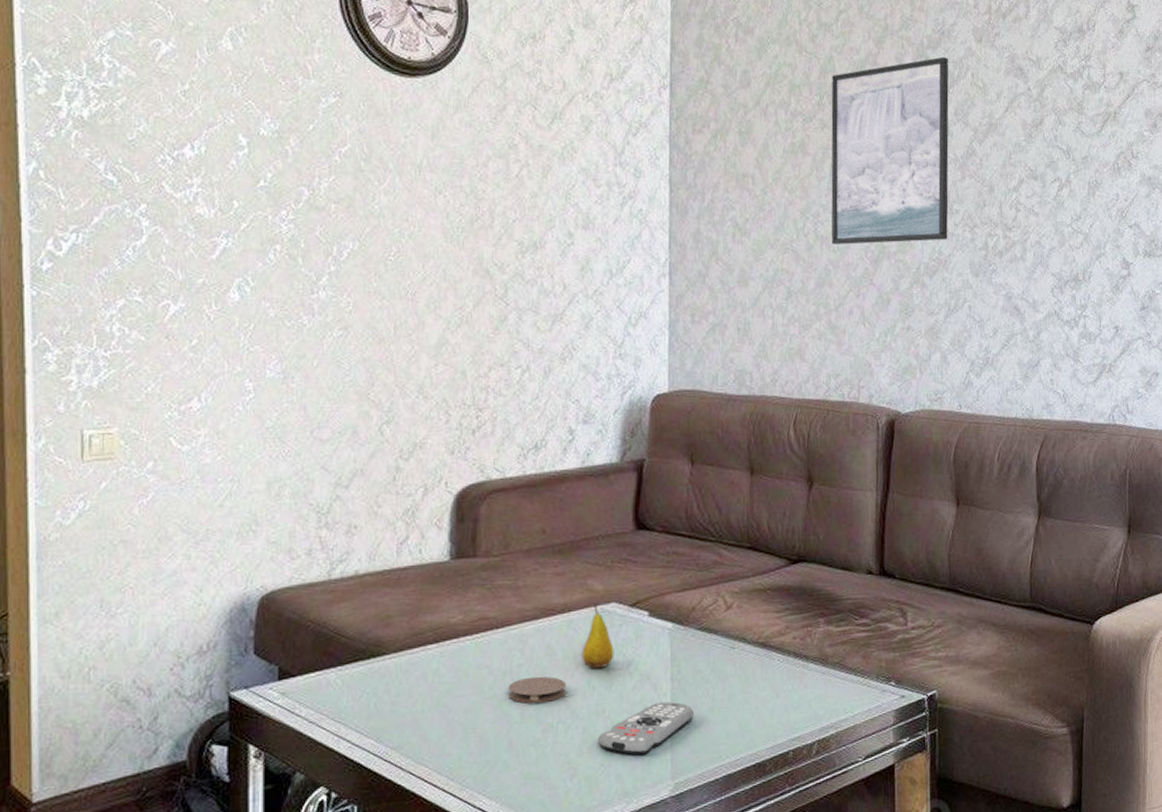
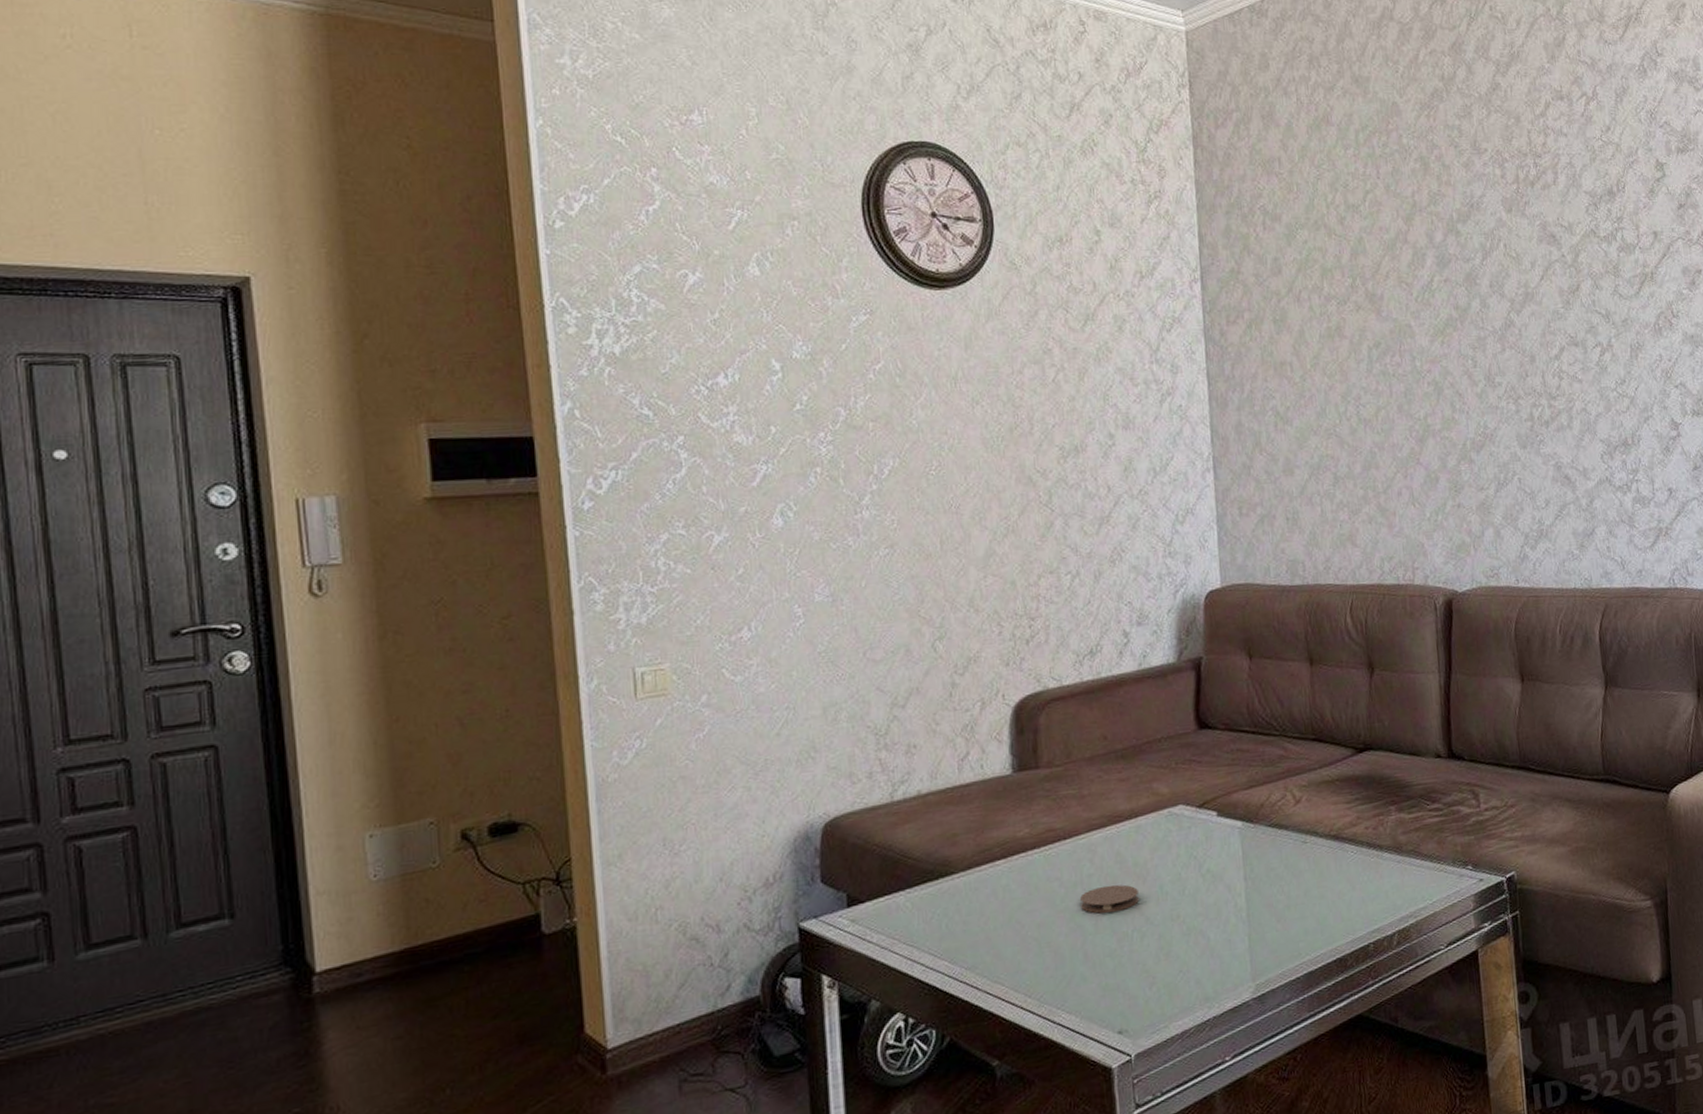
fruit: present [581,603,614,668] -> none [1151,806,1185,873]
remote control: present [597,701,694,756] -> none [1173,901,1270,959]
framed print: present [831,57,949,244] -> none [1363,229,1493,426]

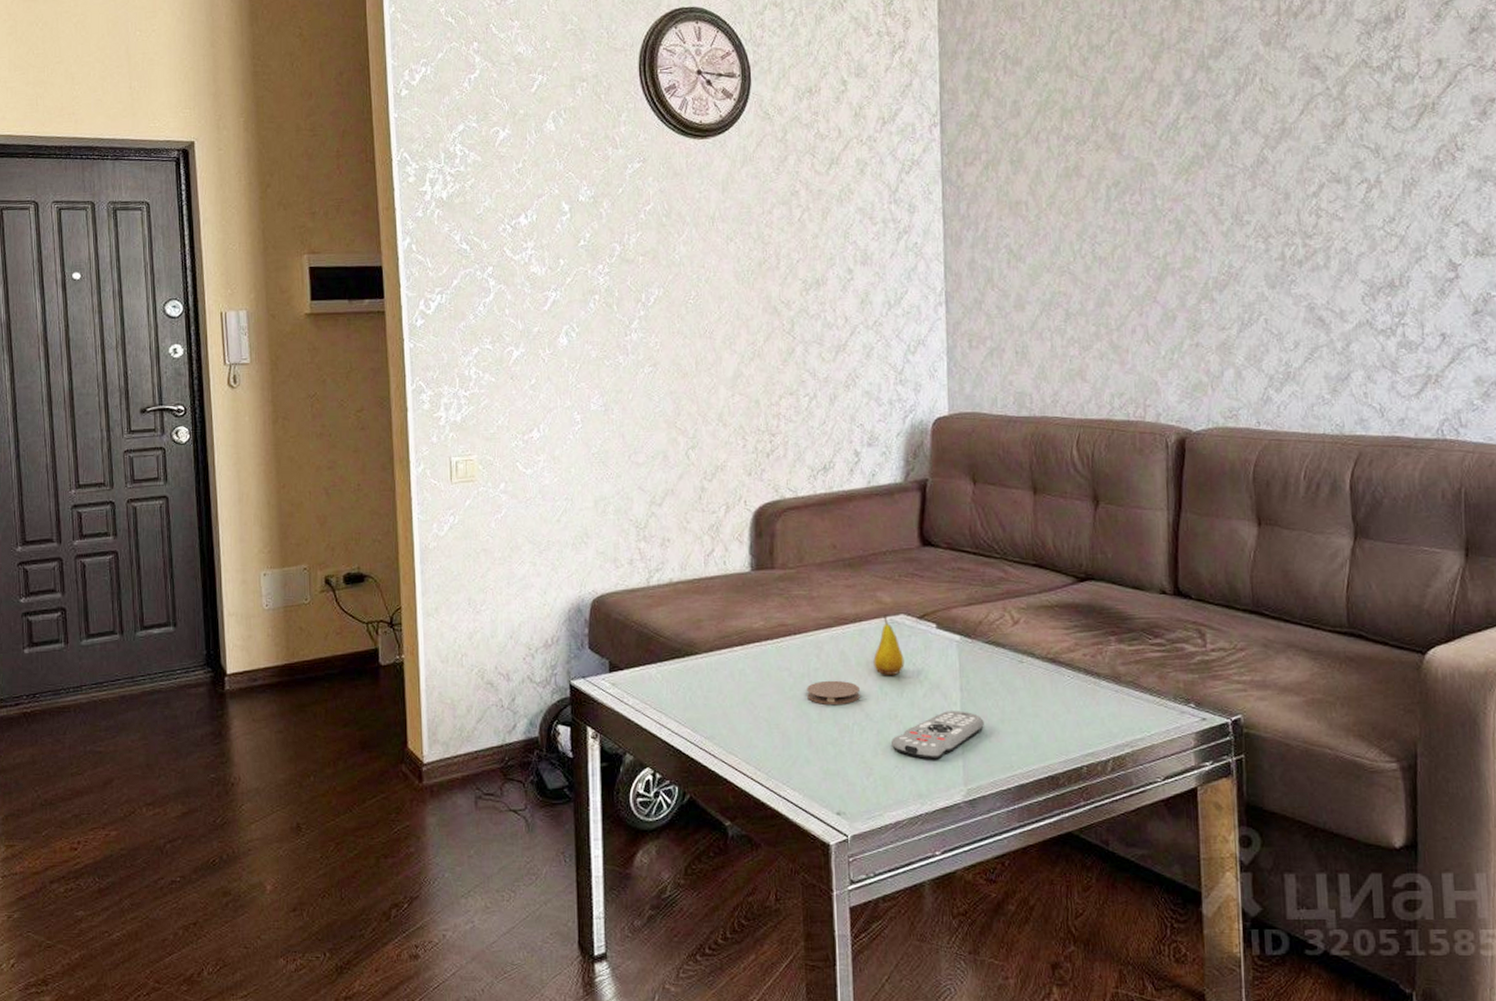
fruit: none [1151,806,1185,873] -> present [873,614,905,675]
remote control: none [1173,901,1270,959] -> present [890,710,984,760]

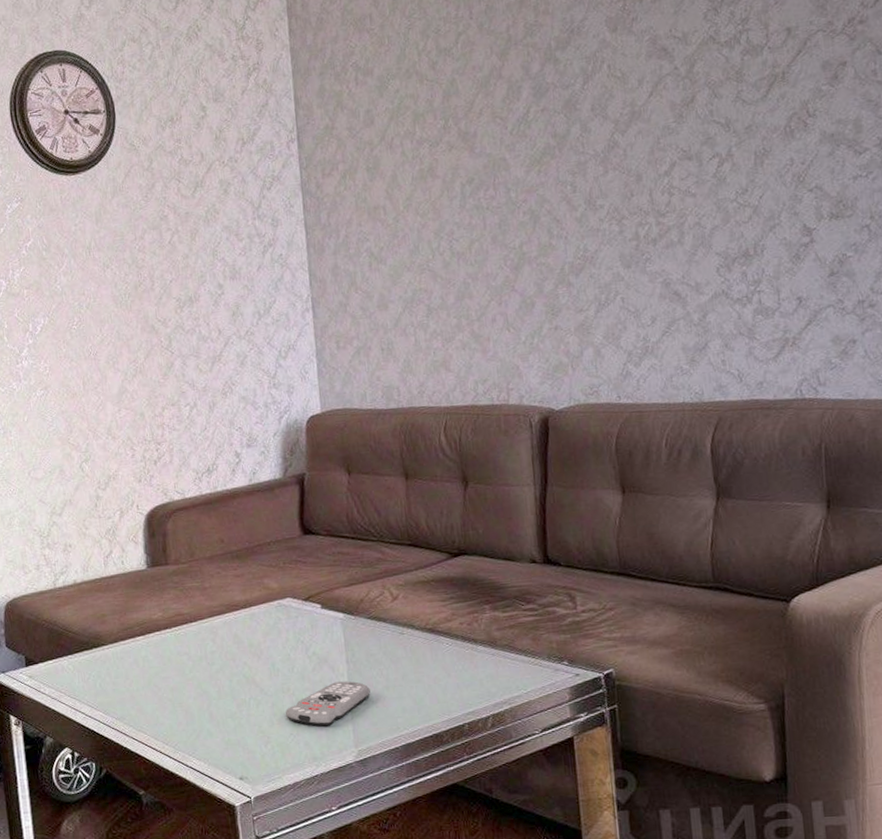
coaster: present [807,680,860,704] -> none [205,660,254,683]
fruit: present [873,614,905,675] -> none [264,599,294,654]

